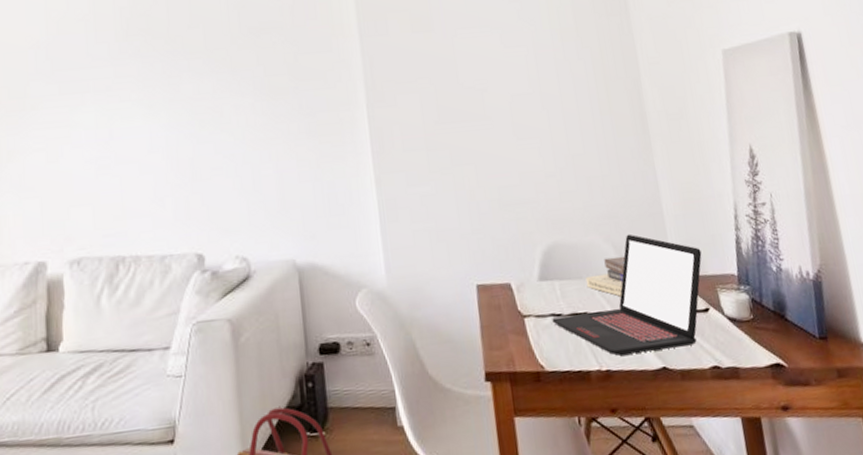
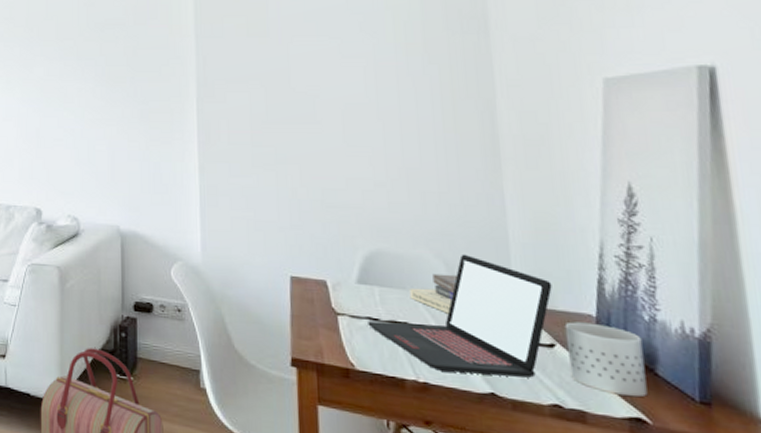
mug: none [714,282,782,346] -> present [564,322,648,398]

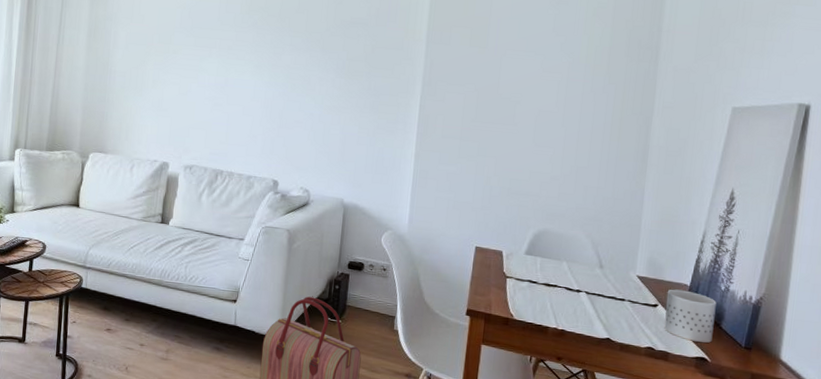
laptop: present [368,254,552,378] -> none [528,235,665,328]
books: present [409,273,458,314] -> none [562,249,599,280]

